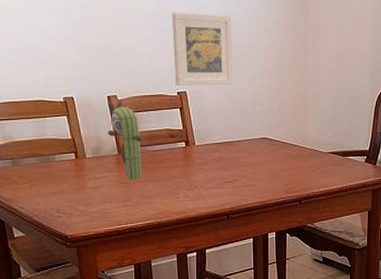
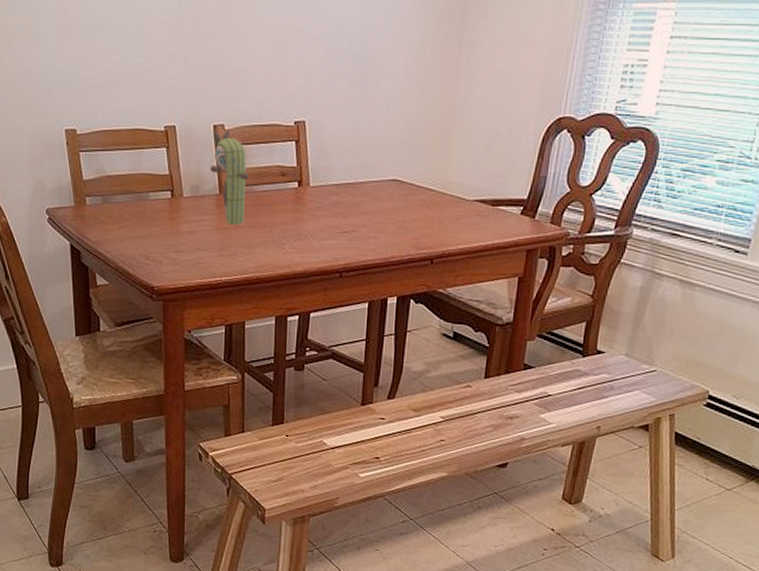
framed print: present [171,12,233,86] -> none [294,24,367,115]

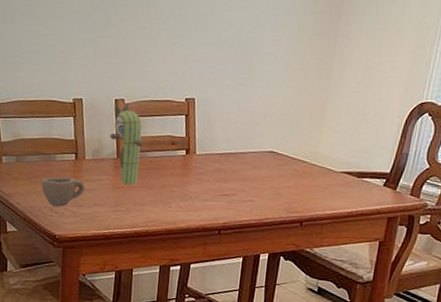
cup: none [133,218,185,253] -> present [41,177,85,207]

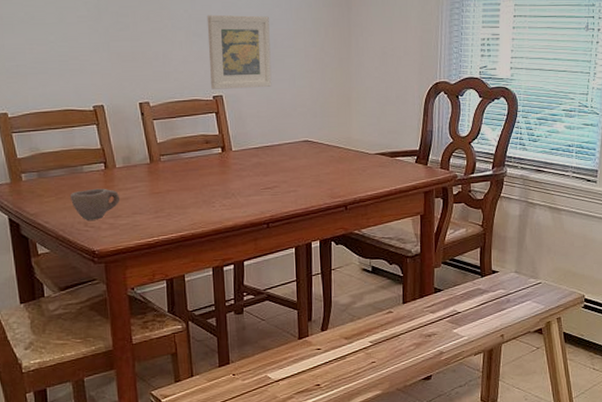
plant: present [110,103,144,186] -> none [139,106,177,190]
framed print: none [185,16,253,94] -> present [207,14,272,89]

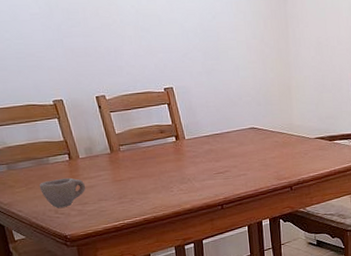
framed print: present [207,14,272,89] -> none [152,9,218,82]

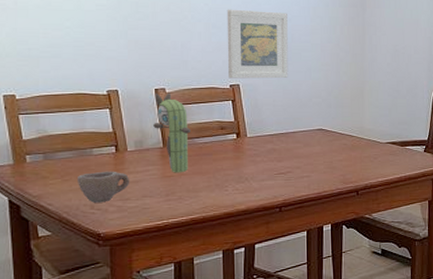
plant: none [96,99,136,177] -> present [153,92,192,173]
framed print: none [152,9,218,82] -> present [227,9,288,79]

